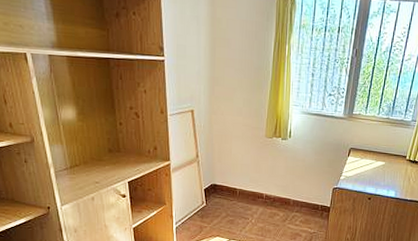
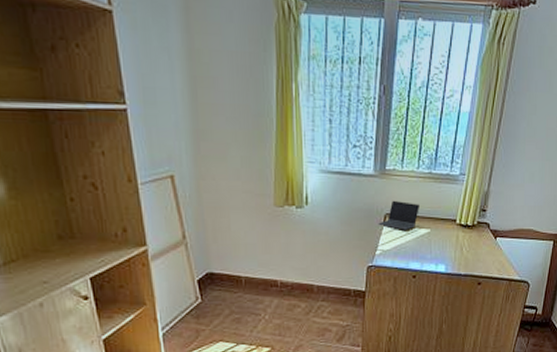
laptop computer: none [344,138,378,162] -> present [378,200,419,230]

